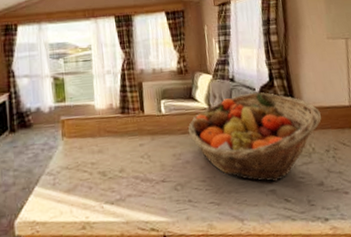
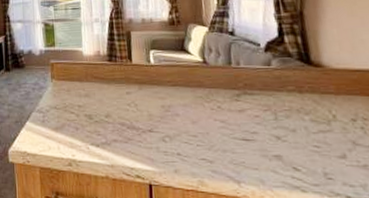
fruit basket: present [188,92,322,183] -> none [178,48,348,148]

